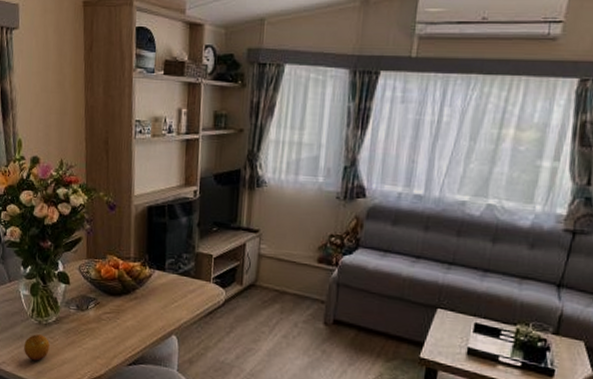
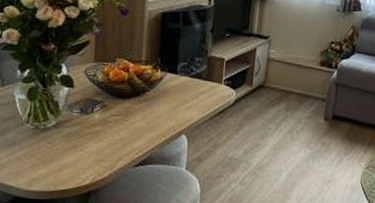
fruit: present [24,334,50,361] -> none [16,139,47,168]

